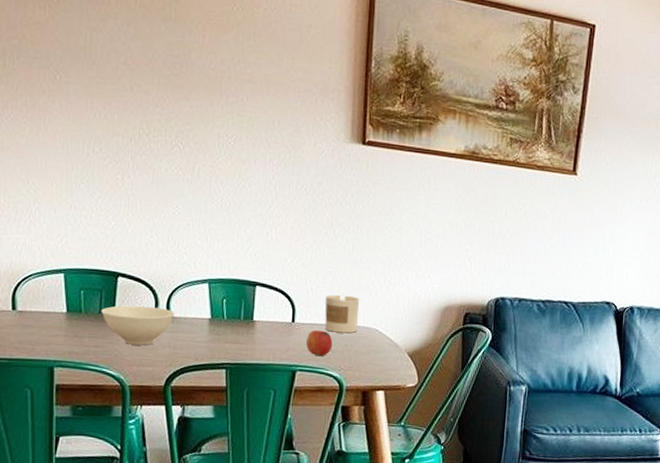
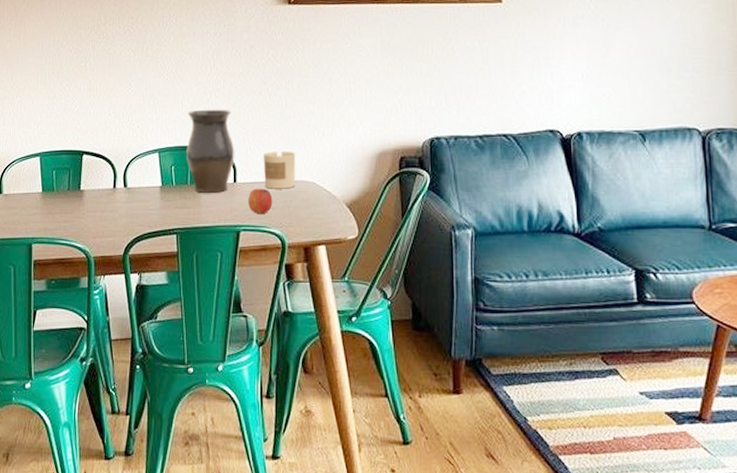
bowl: present [101,305,175,346] -> none [70,180,130,217]
vase: none [240,243,295,331] -> present [186,109,235,193]

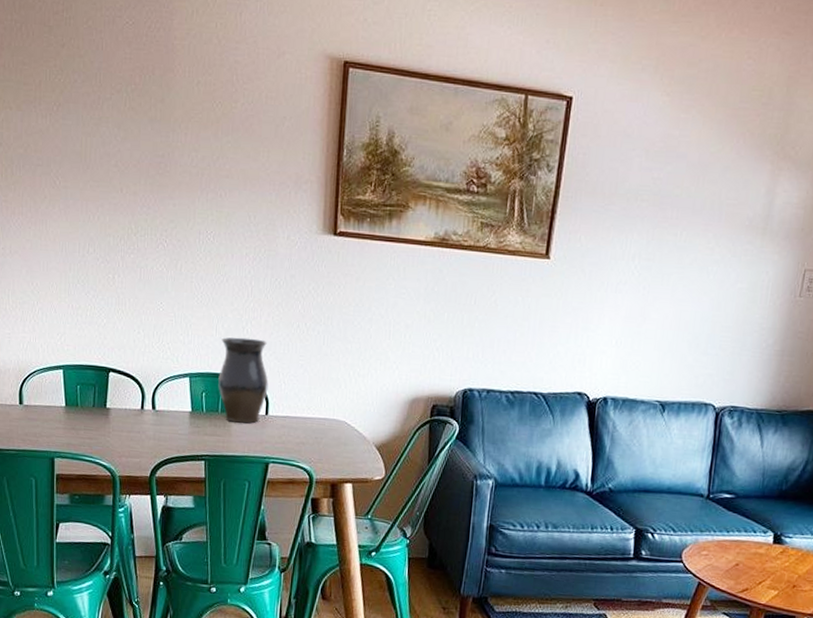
fruit: present [248,188,273,213] -> none [279,422,304,448]
candle: present [263,147,296,189] -> none [296,383,330,426]

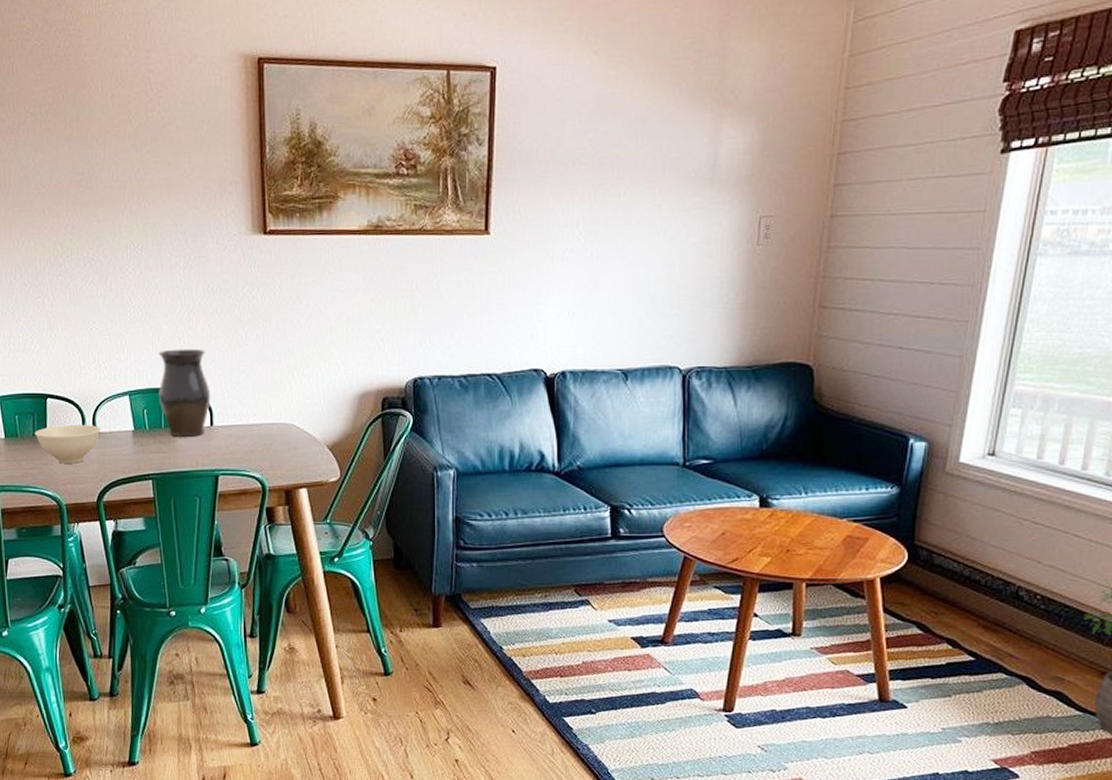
bowl: none [95,399,159,438] -> present [35,425,101,464]

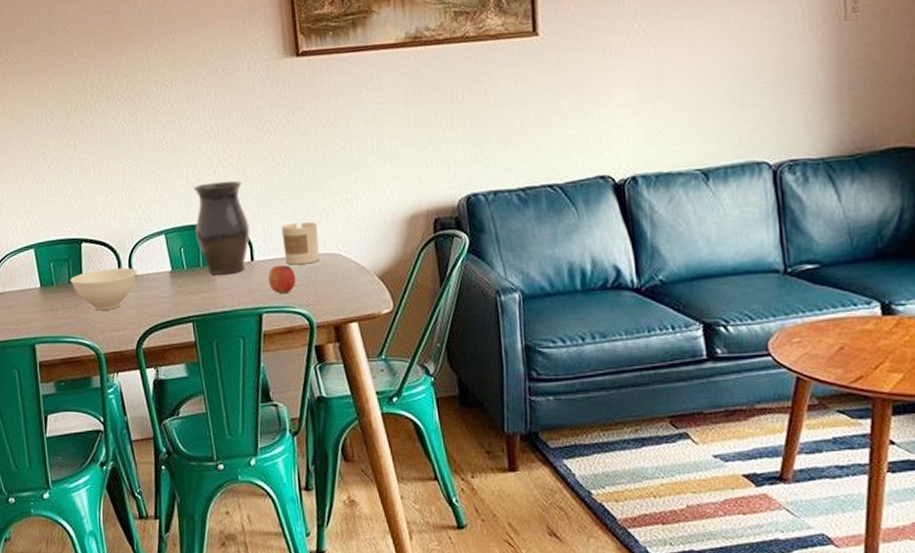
fruit: none [226,431,252,457] -> present [268,264,296,293]
candle: none [240,388,275,432] -> present [281,218,319,265]

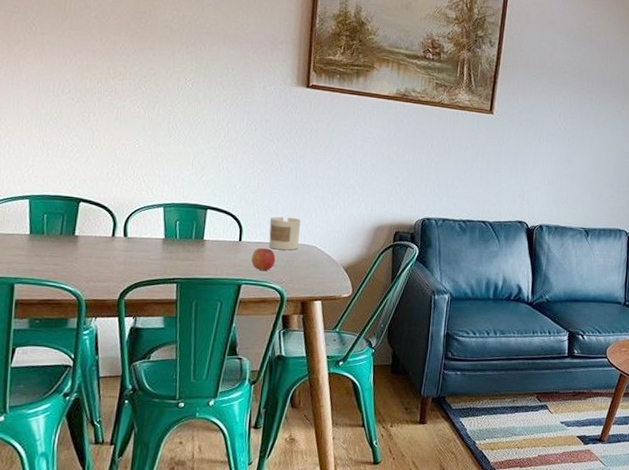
bowl: present [70,268,137,311] -> none [62,227,131,264]
vase: present [193,180,250,275] -> none [192,172,243,249]

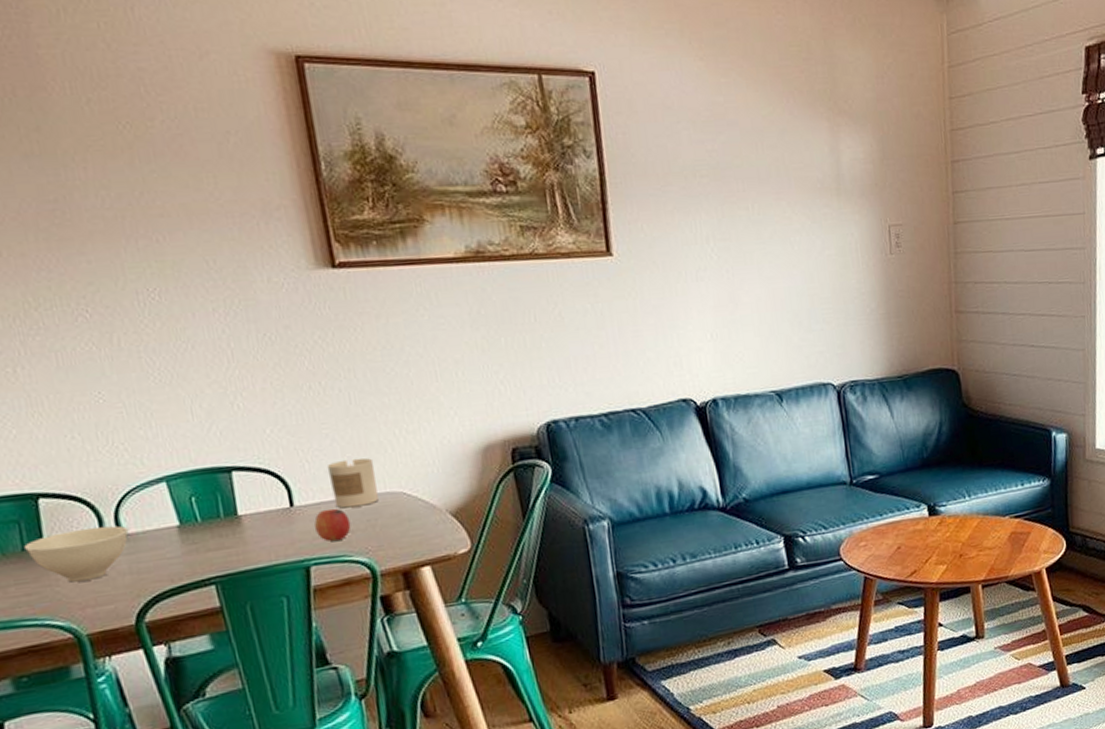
bowl: none [62,227,131,264] -> present [24,525,129,583]

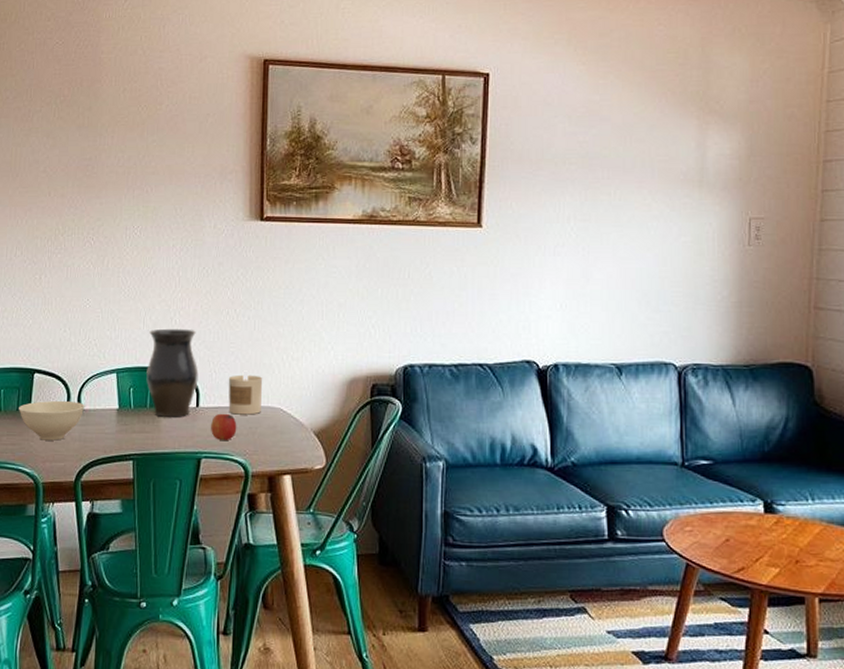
vase: none [202,413,287,527] -> present [146,328,199,417]

